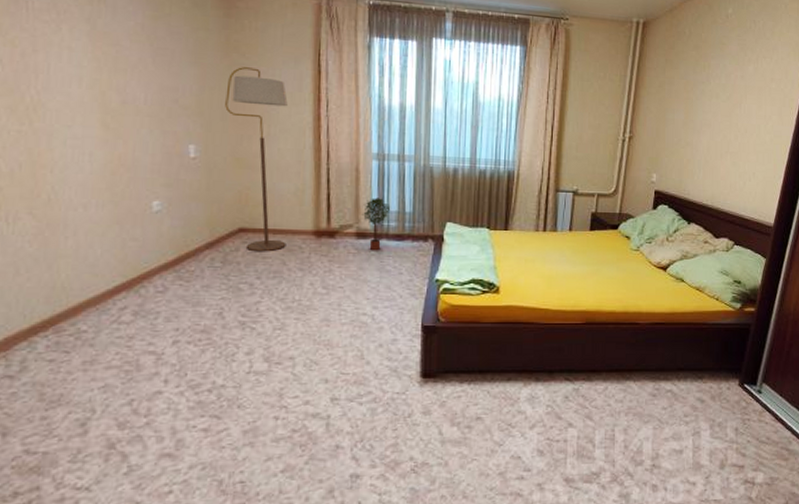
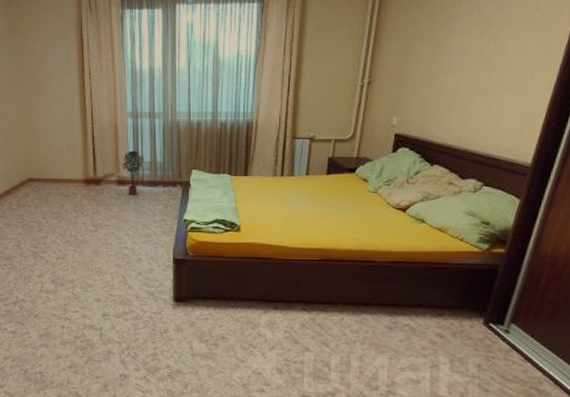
floor lamp: present [225,67,288,252] -> none [12,47,63,197]

